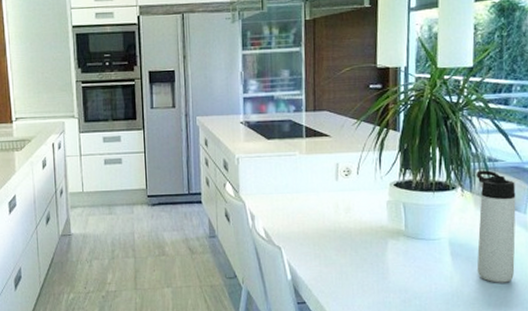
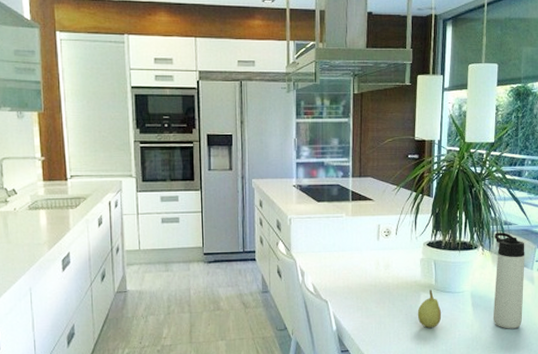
fruit: none [384,236,414,279] -> present [417,290,442,328]

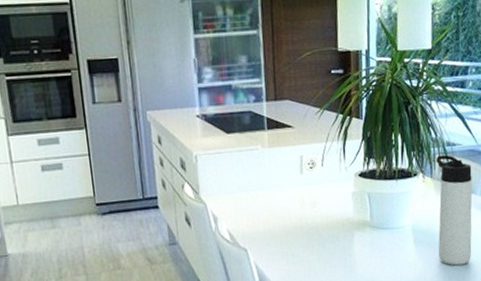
fruit: present [417,290,442,328] -> none [351,227,380,271]

